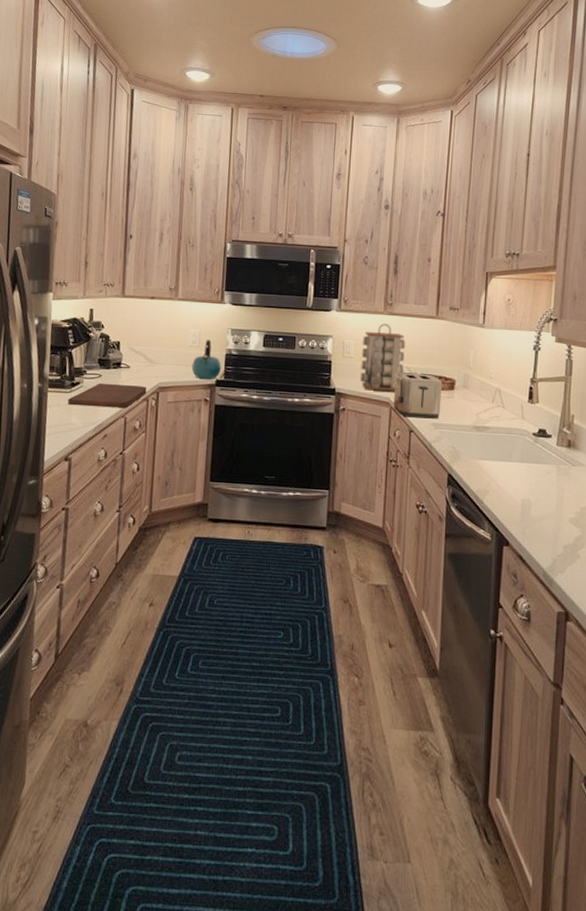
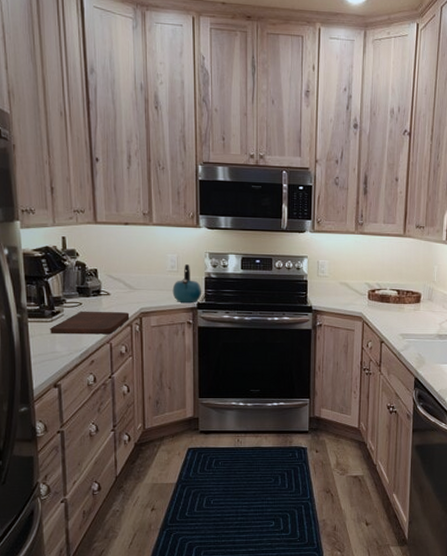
spice rack: present [360,323,406,392] -> none [335,243,376,307]
toaster: present [393,372,443,419] -> none [365,289,410,330]

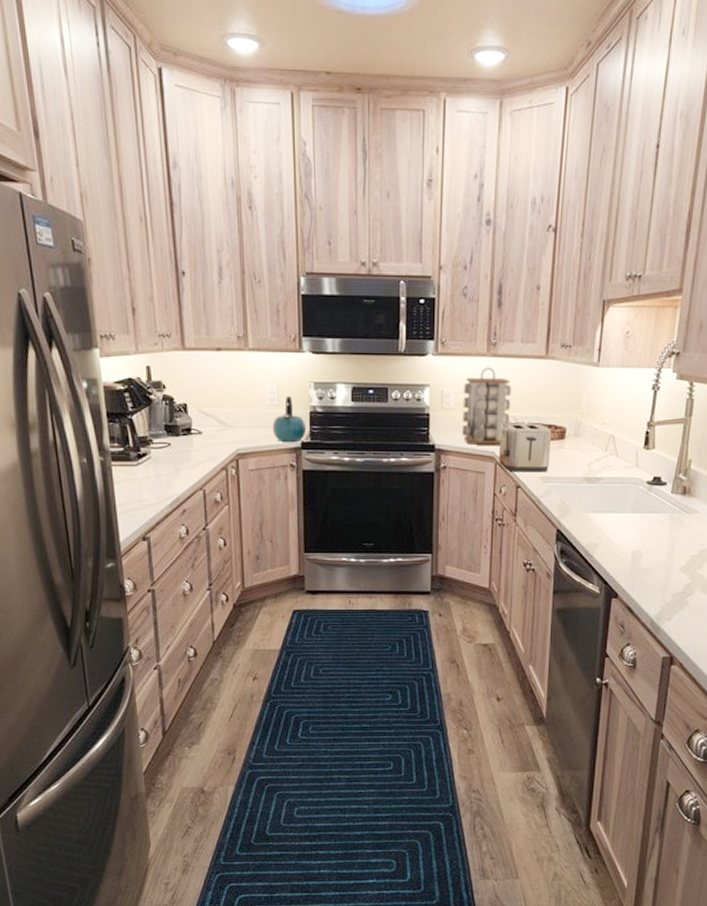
cutting board: present [50,311,130,335] -> none [136,452,225,480]
spice rack: none [335,243,376,307] -> present [462,367,512,445]
toaster: none [365,289,410,330] -> present [498,423,552,472]

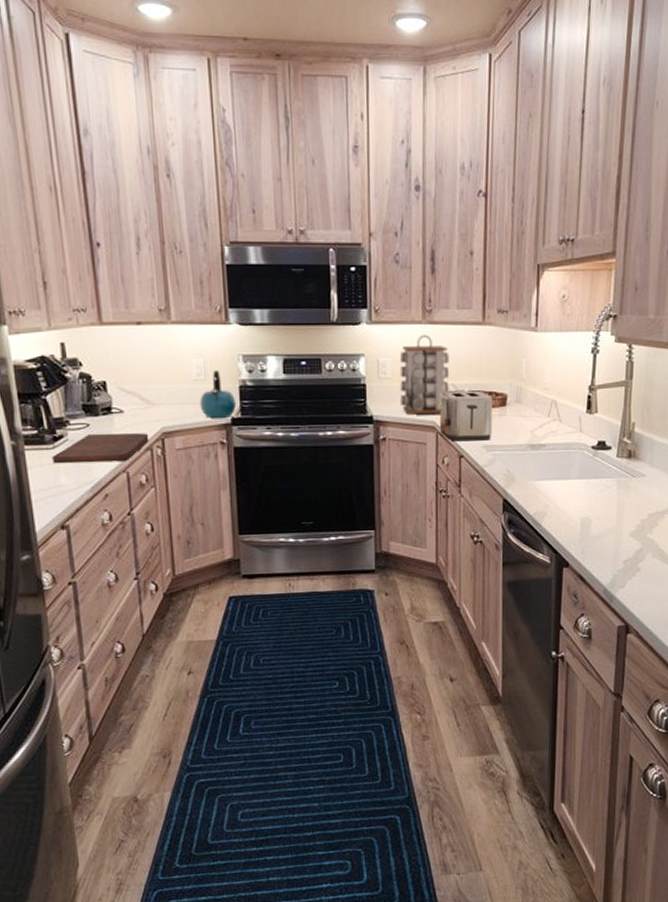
cutting board: none [136,452,225,480] -> present [52,433,149,464]

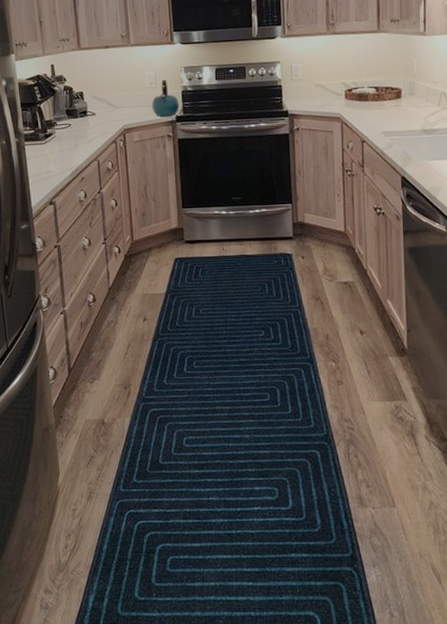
cutting board: present [52,433,149,464] -> none [44,130,114,155]
spice rack: present [399,335,450,415] -> none [308,43,351,109]
toaster: present [439,390,493,442] -> none [343,86,390,130]

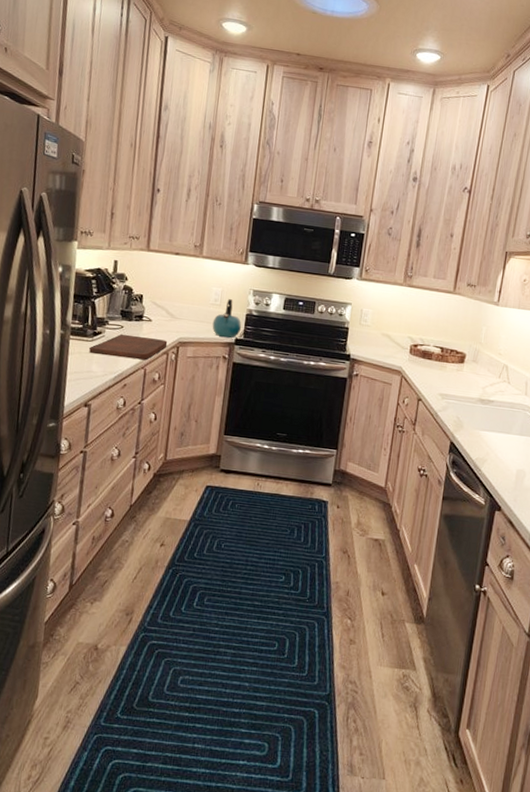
cutting board: none [44,130,114,155] -> present [89,334,168,360]

